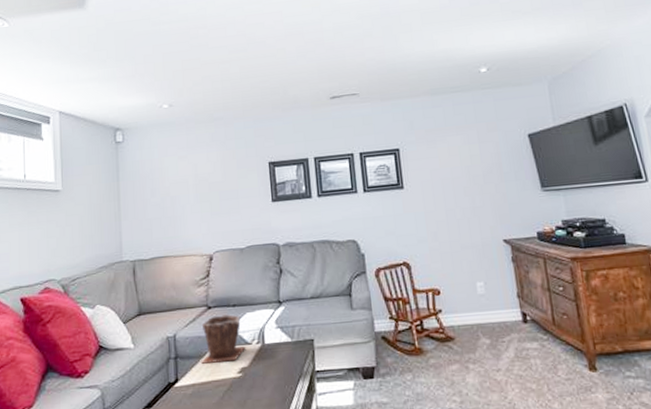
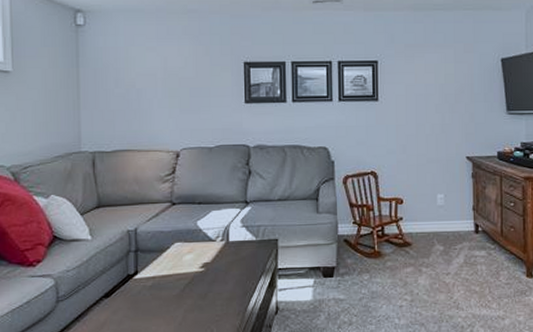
plant pot: present [201,313,246,364] -> none [163,210,210,258]

